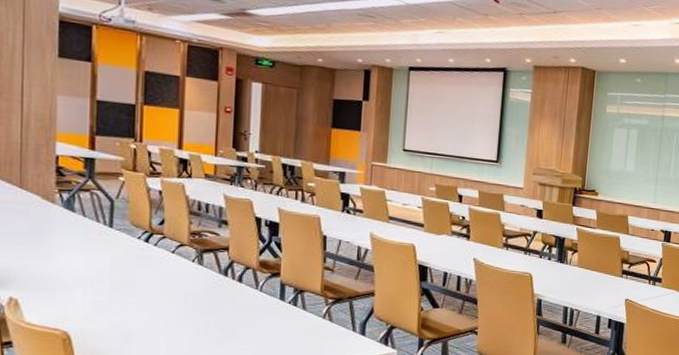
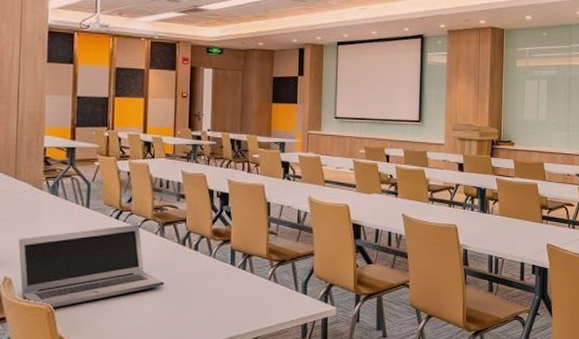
laptop: none [26,249,203,334] -> present [19,224,165,308]

